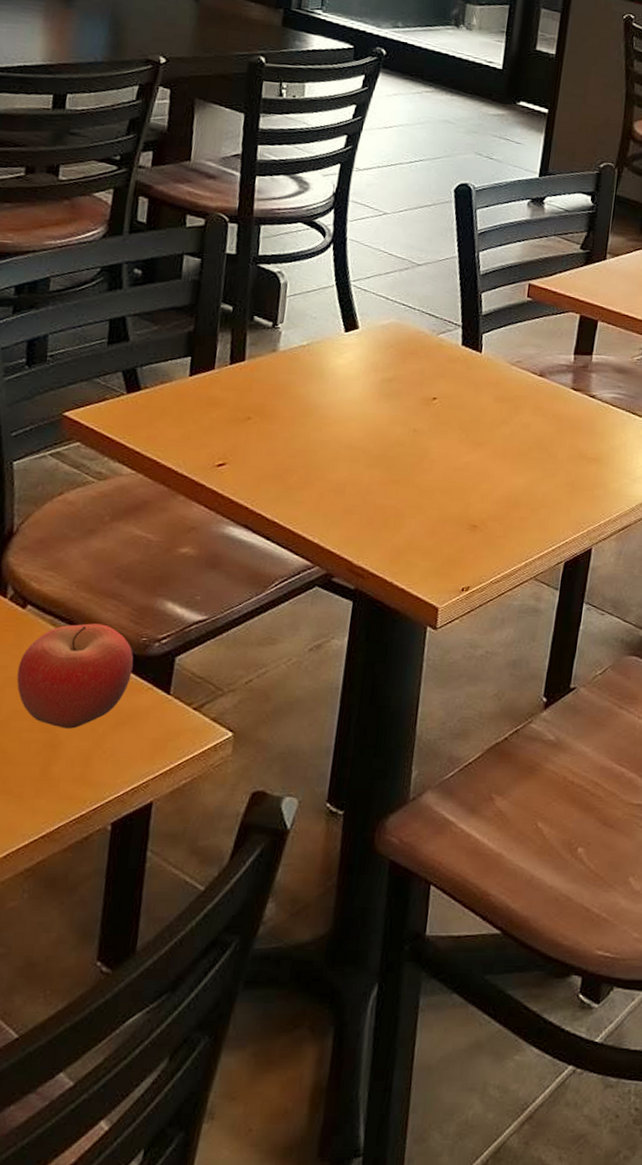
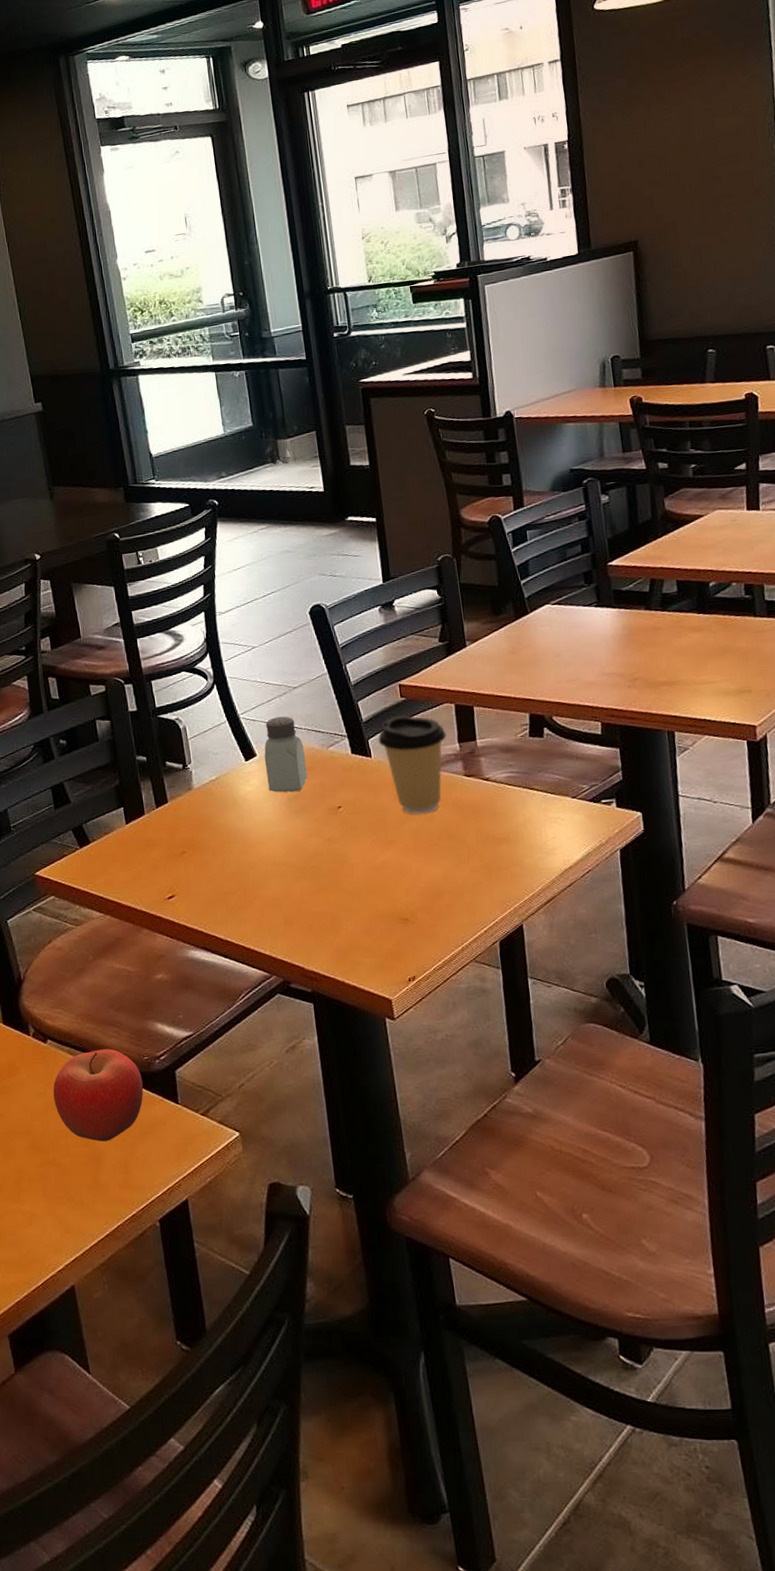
saltshaker: none [362,291,413,374] -> present [264,716,307,793]
coffee cup: none [492,314,564,421] -> present [378,715,447,814]

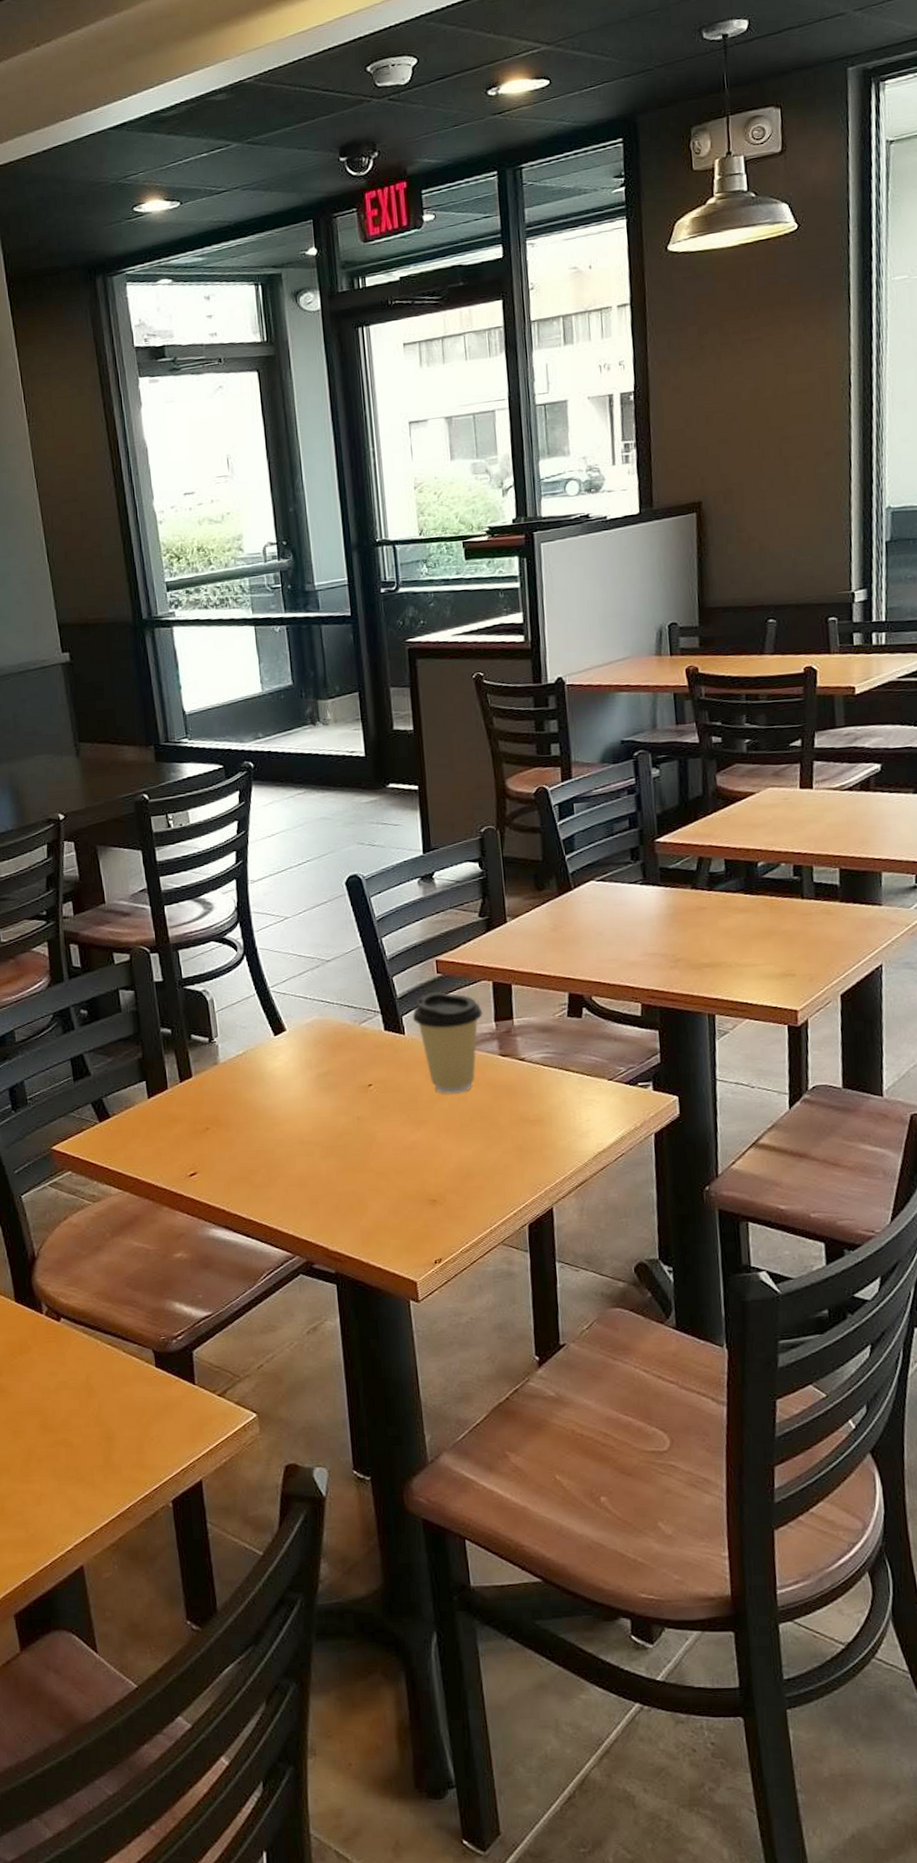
fruit: present [53,1049,144,1142] -> none [66,1328,160,1422]
saltshaker: present [264,716,307,793] -> none [294,990,338,1069]

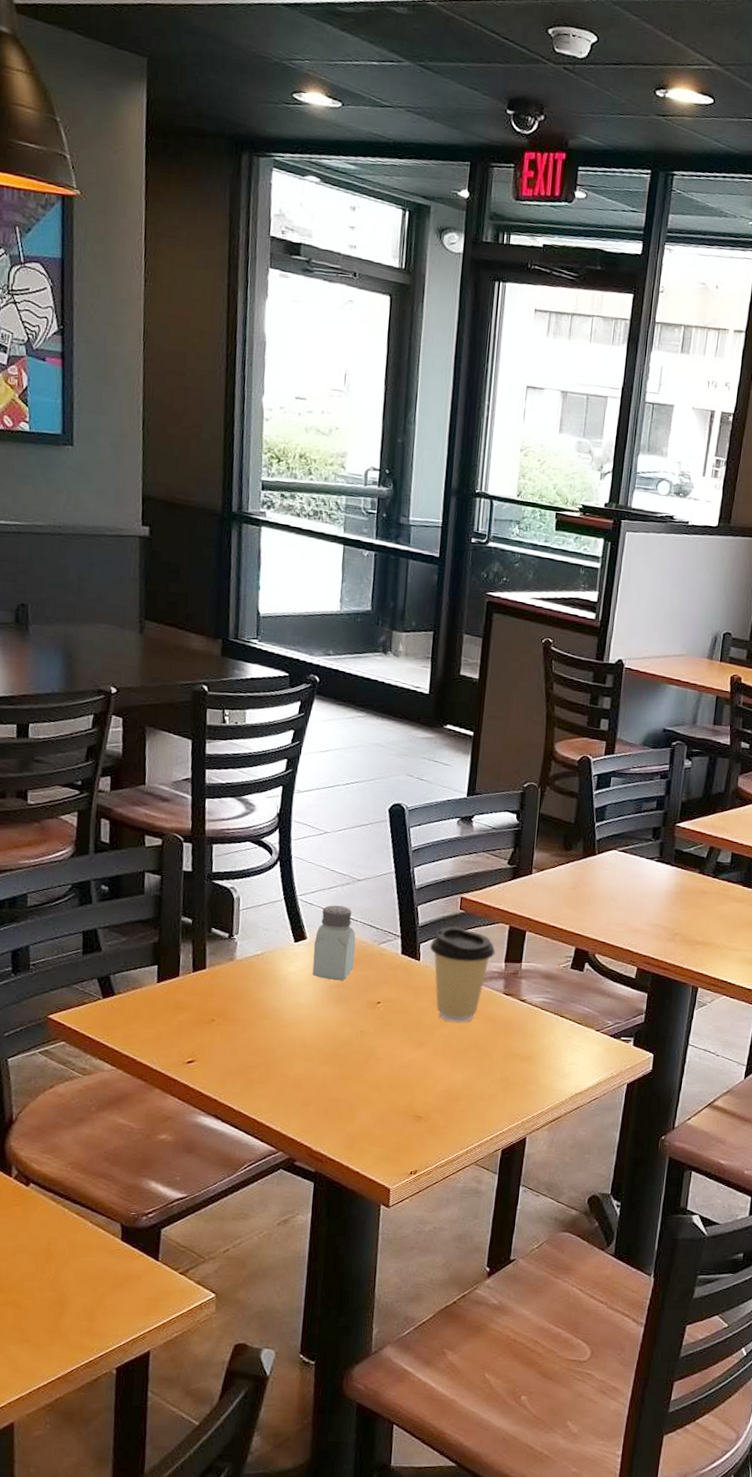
saltshaker: none [294,990,338,1069] -> present [312,905,356,980]

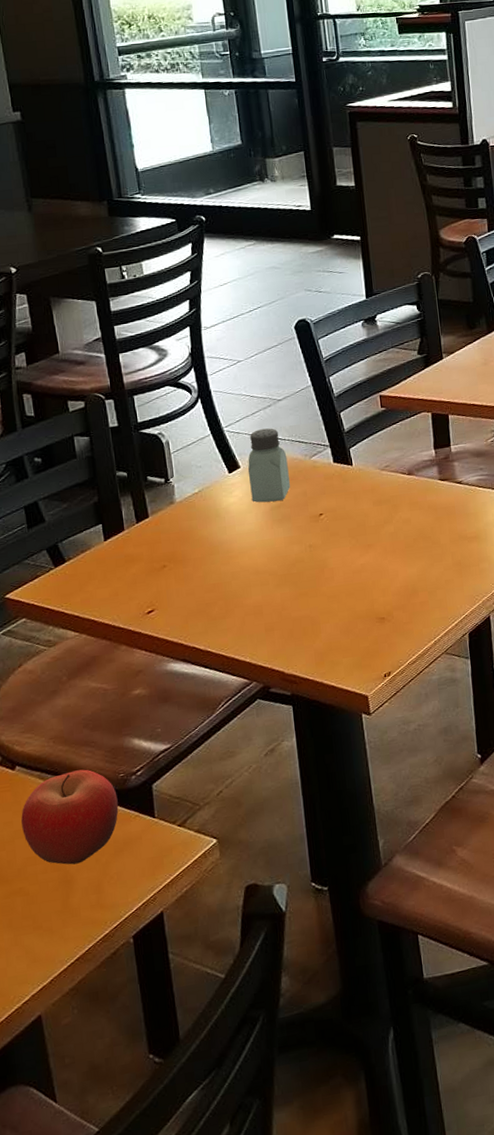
fruit: none [26,1199,126,1289] -> present [21,769,119,865]
coffee cup: present [429,926,496,1023] -> none [359,424,423,518]

